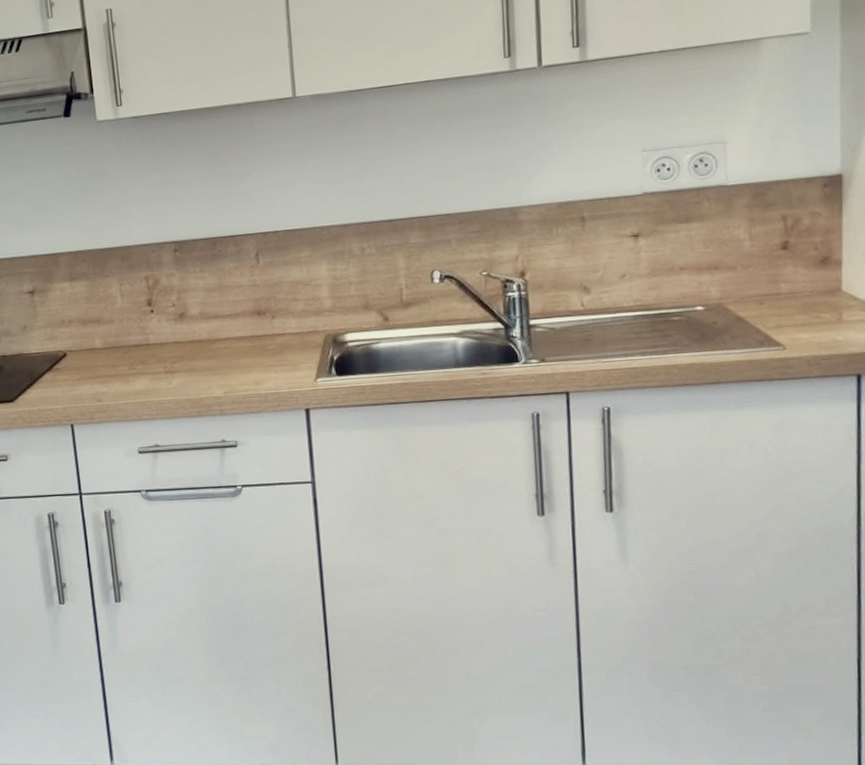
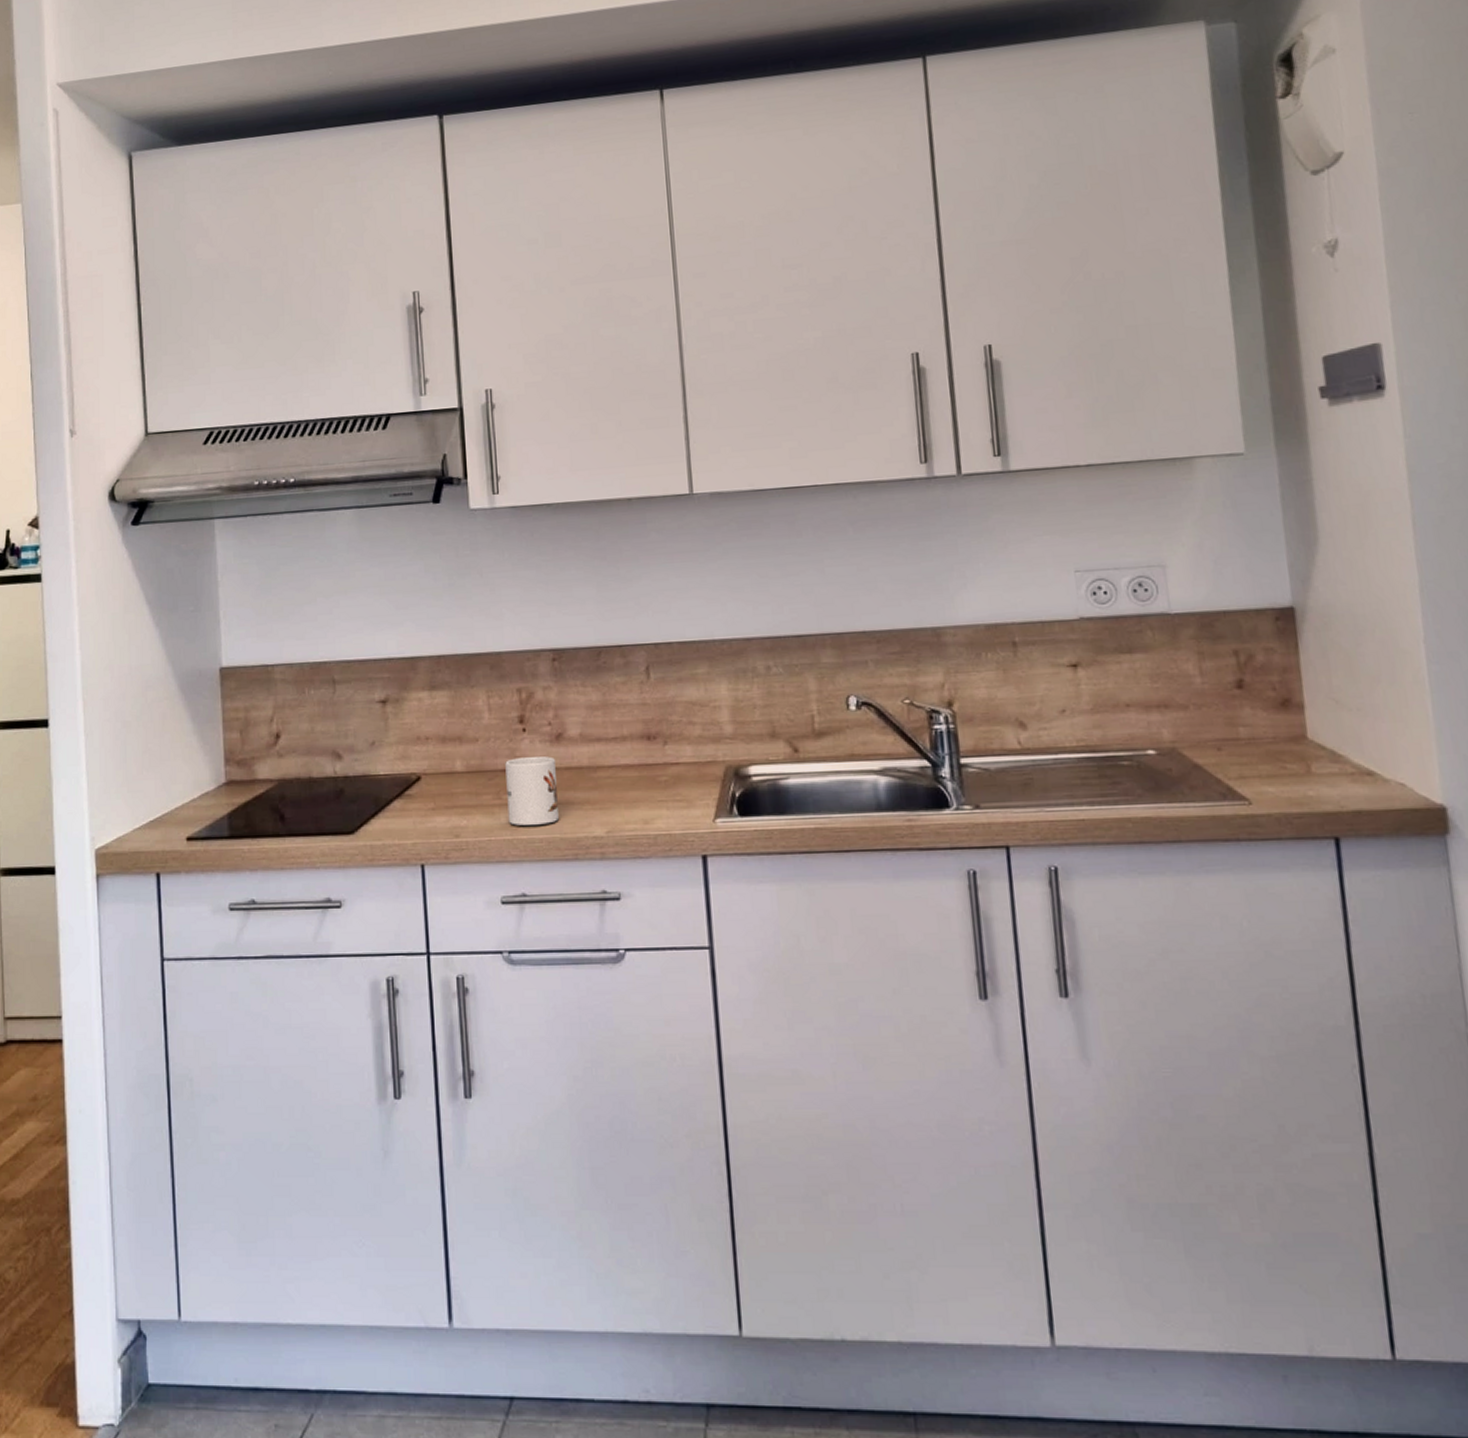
mug: none [137,332,185,390] -> present [505,756,560,826]

